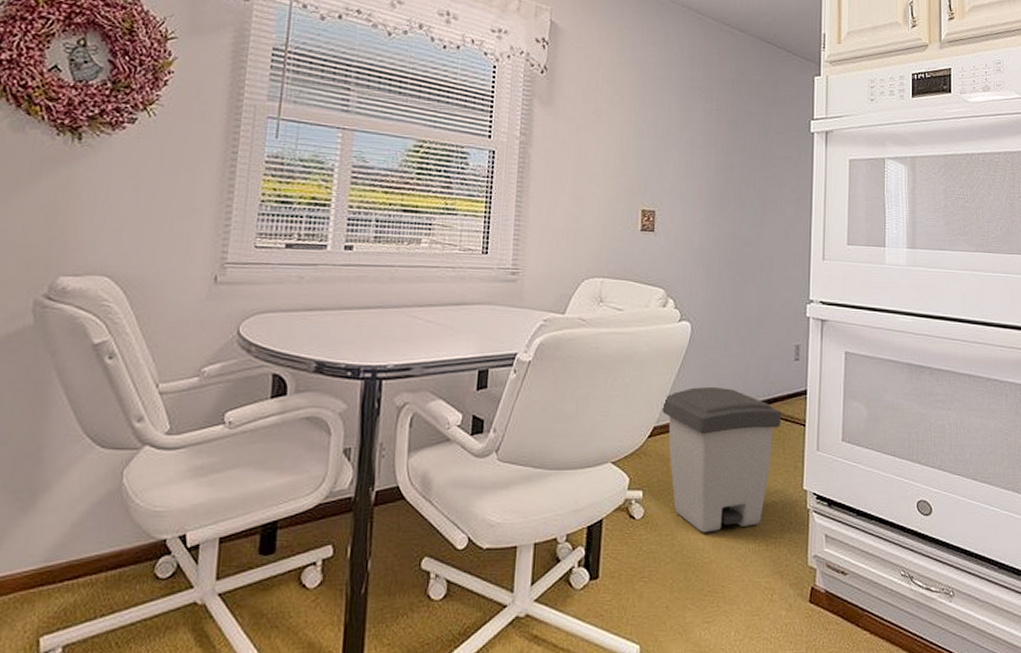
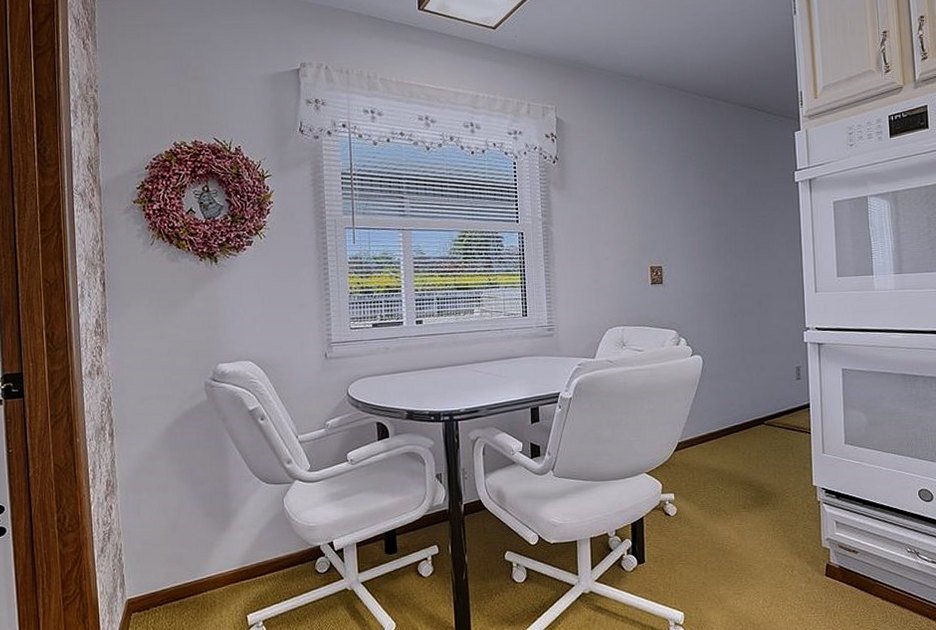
trash can: present [661,386,782,533] -> none [683,406,789,524]

